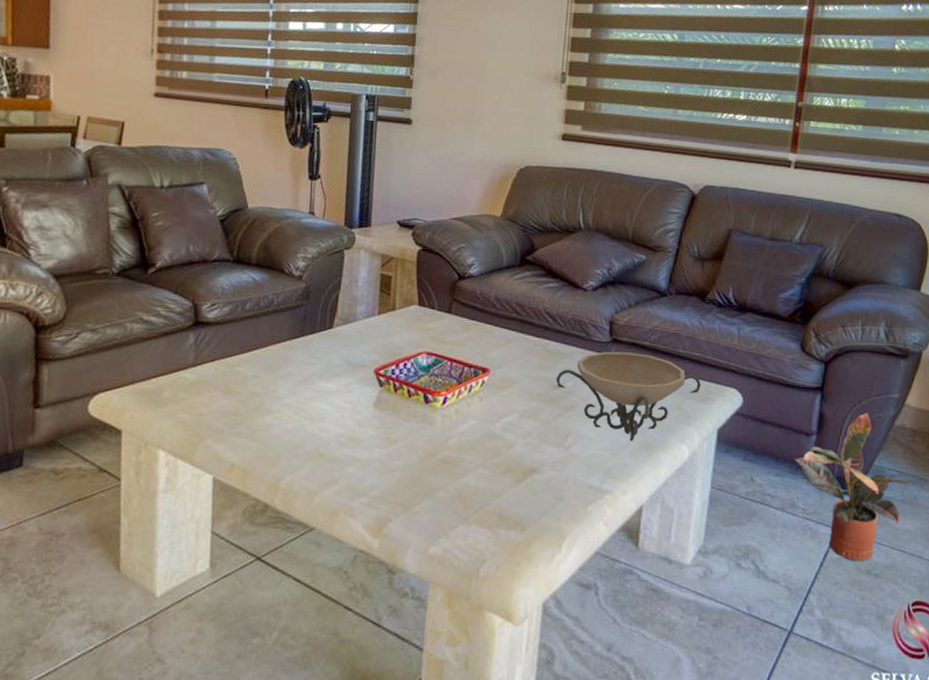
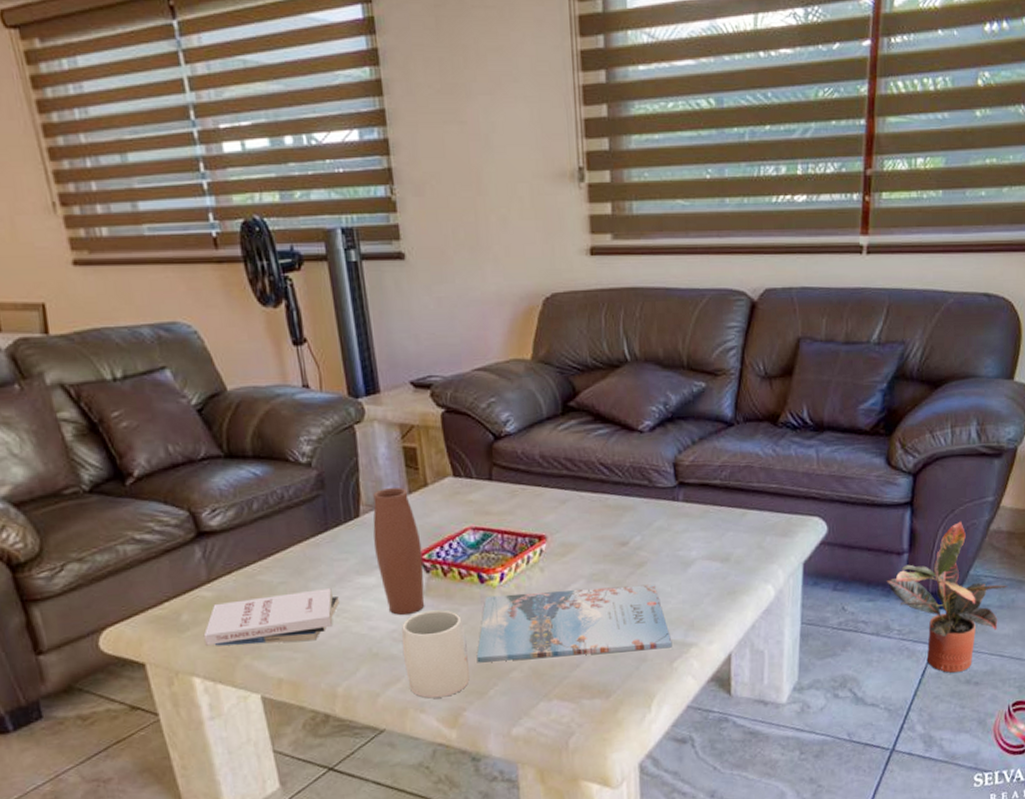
books: none [177,386,300,433] -> present [203,588,339,646]
vase: none [339,306,381,422] -> present [373,487,425,615]
mug: none [344,421,404,506] -> present [401,610,470,699]
magazine: none [409,416,589,492] -> present [476,584,673,663]
decorative bowl: present [555,350,701,442] -> none [621,494,781,590]

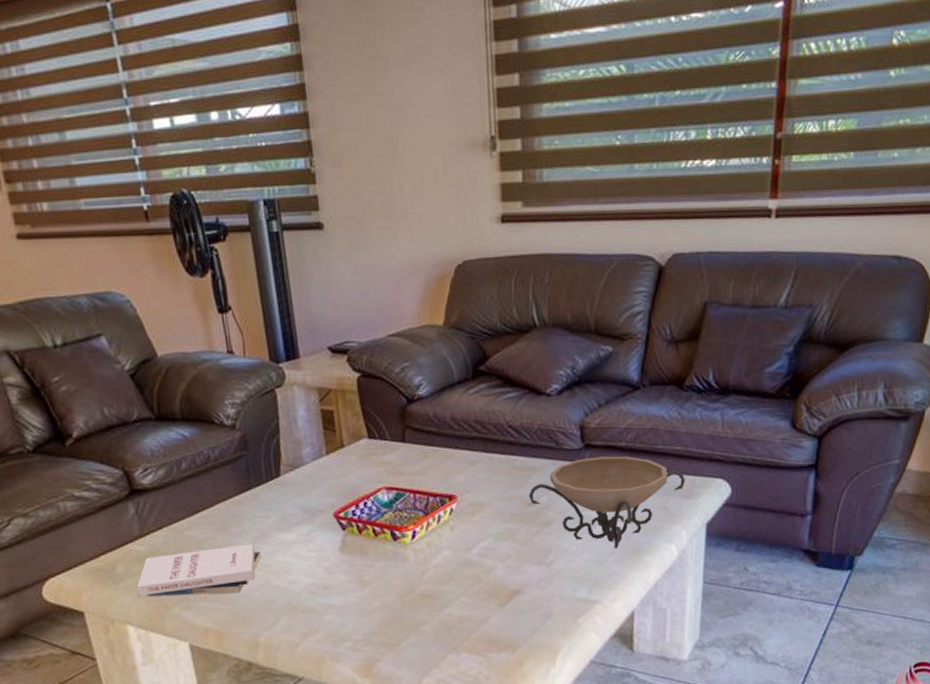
vase: present [373,487,425,615] -> none [292,448,341,570]
mug: present [401,610,470,699] -> none [319,565,383,649]
magazine: present [476,584,673,663] -> none [389,543,577,616]
decorative bowl: none [621,494,781,590] -> present [528,456,685,549]
potted plant: present [886,521,1008,673] -> none [789,483,913,634]

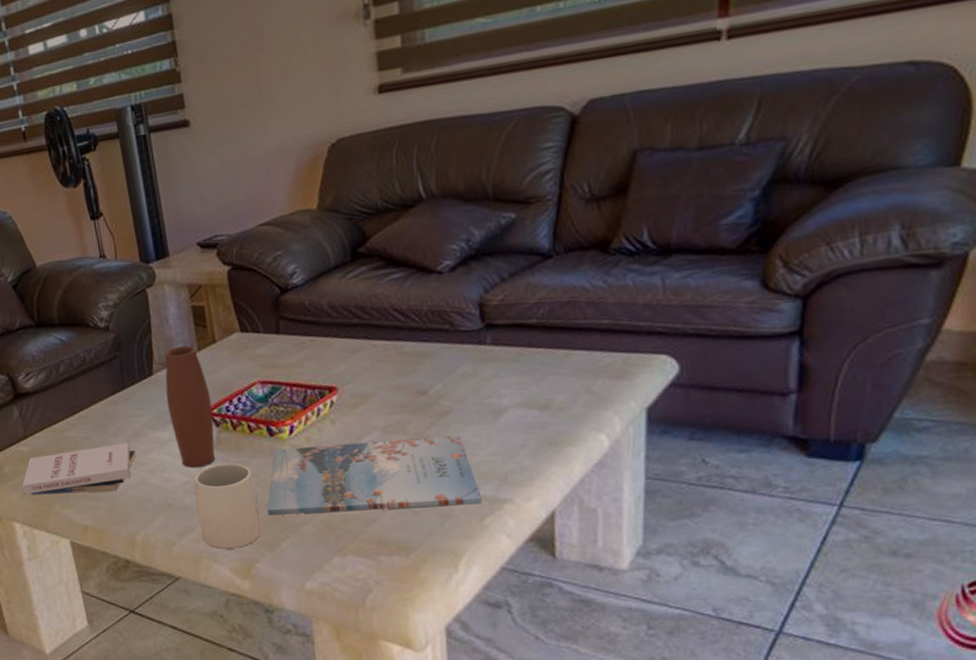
vase: none [292,448,341,570] -> present [165,345,216,468]
mug: none [319,565,383,649] -> present [194,462,261,549]
magazine: none [389,543,577,616] -> present [267,435,482,516]
decorative bowl: present [528,456,685,549] -> none [419,334,616,441]

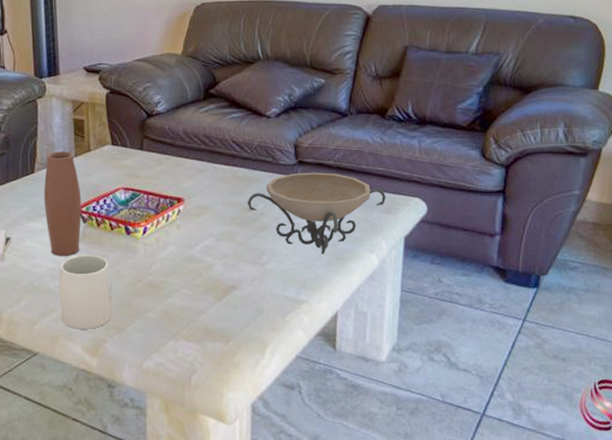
magazine: present [267,435,482,516] -> none [119,245,286,303]
decorative bowl: none [419,334,616,441] -> present [247,171,386,255]

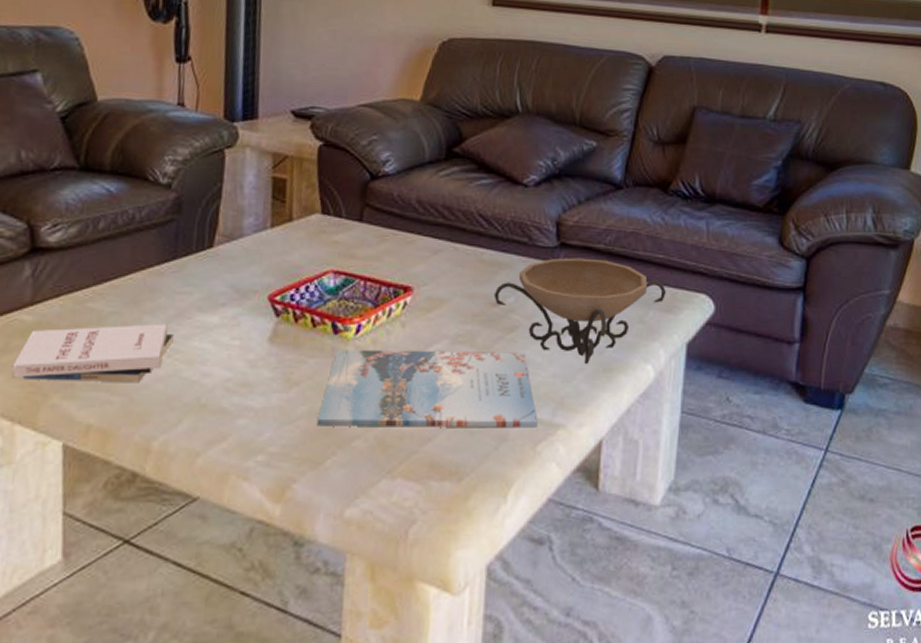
vase: present [44,150,81,256] -> none [223,218,276,362]
mug: present [58,254,113,329] -> none [234,360,309,464]
magazine: none [119,245,286,303] -> present [317,349,538,428]

